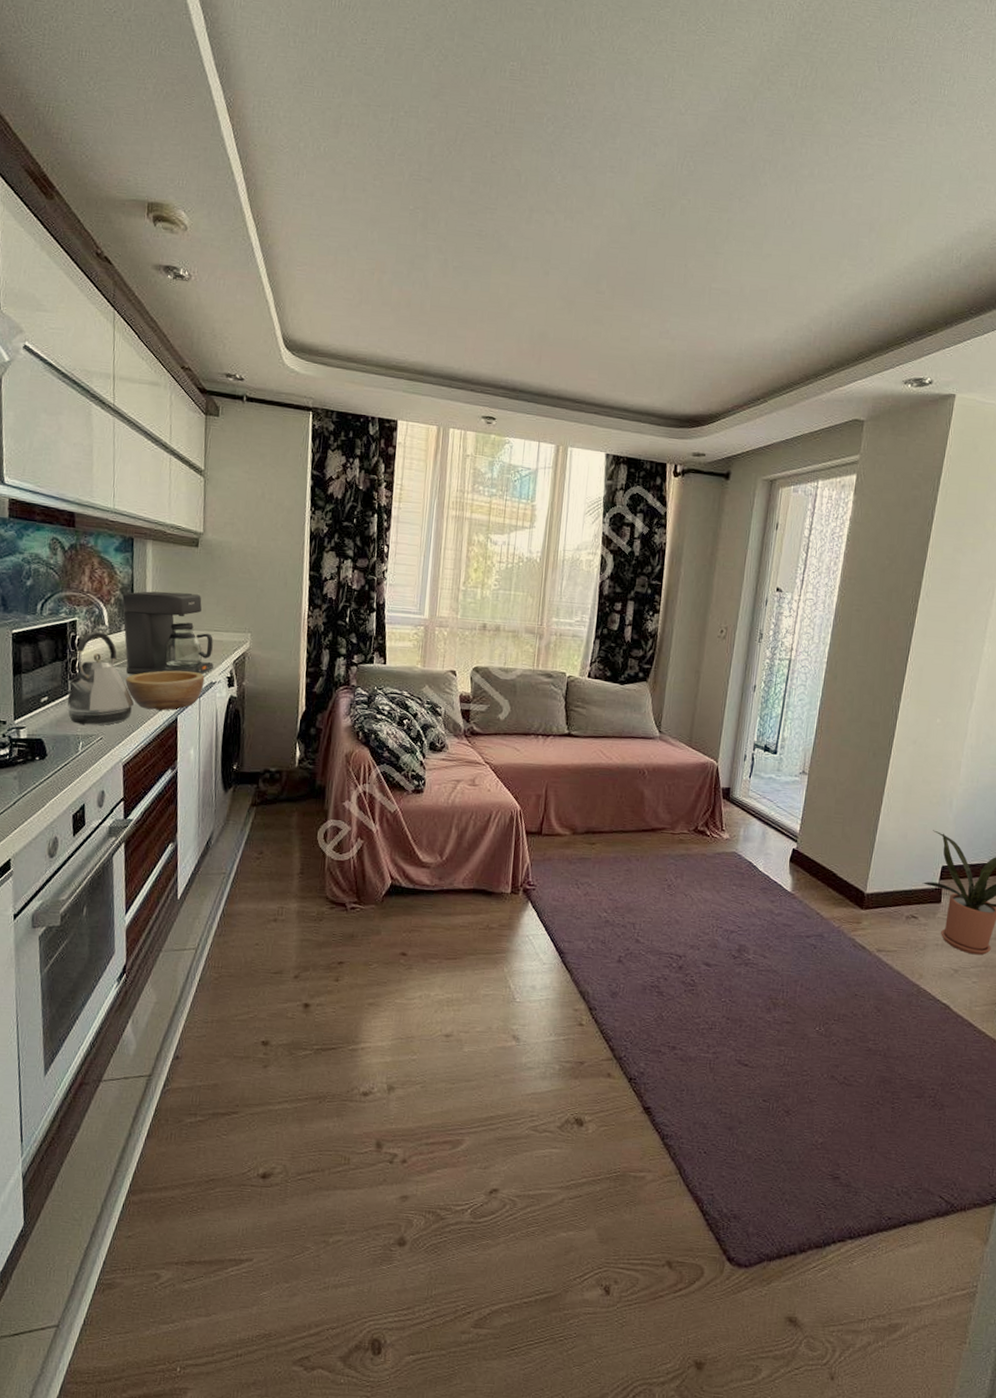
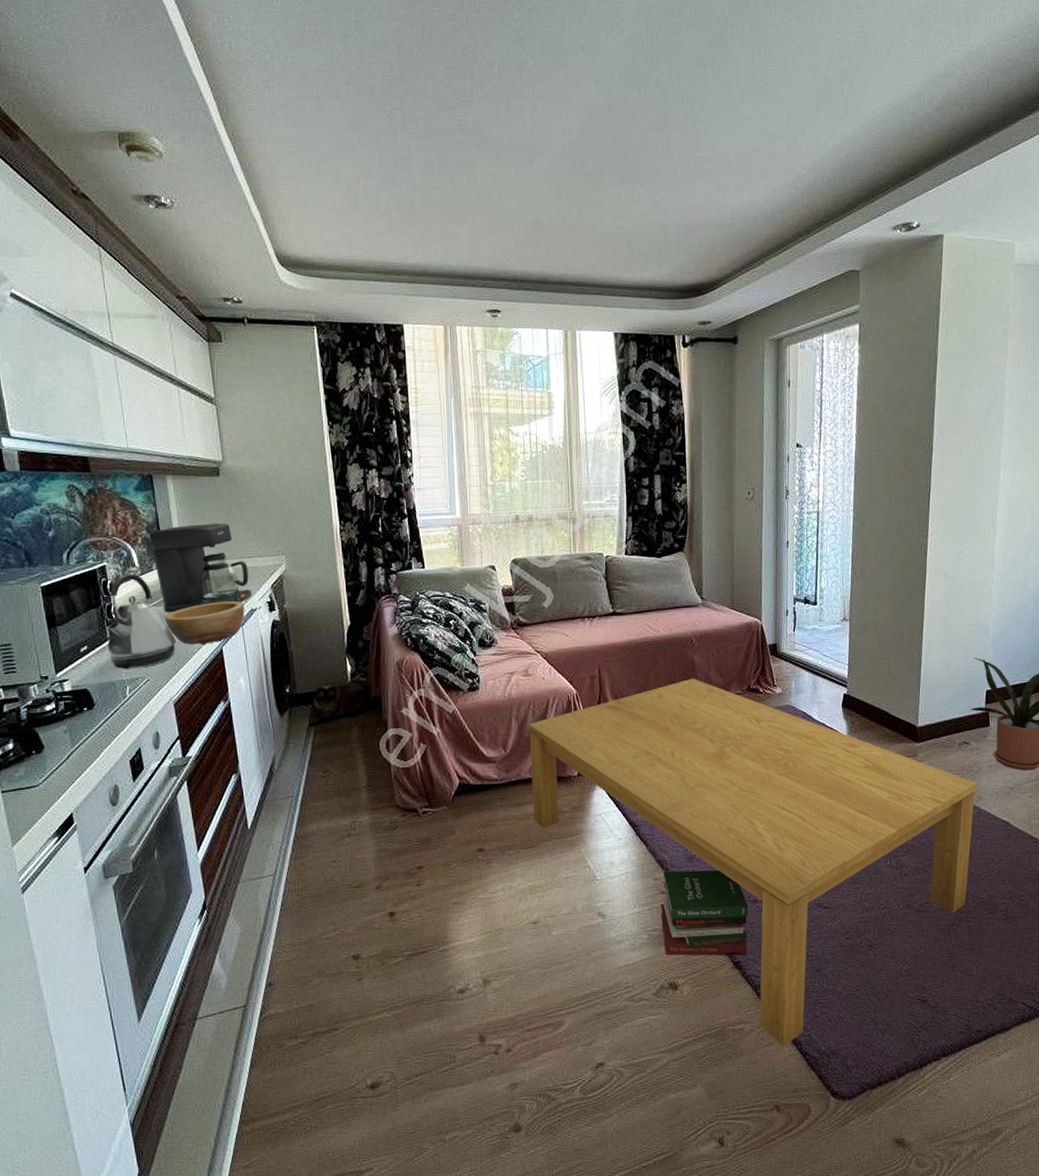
coffee table: none [460,811,921,1202] -> present [529,678,977,1047]
books: none [575,1003,667,1103] -> present [661,870,749,956]

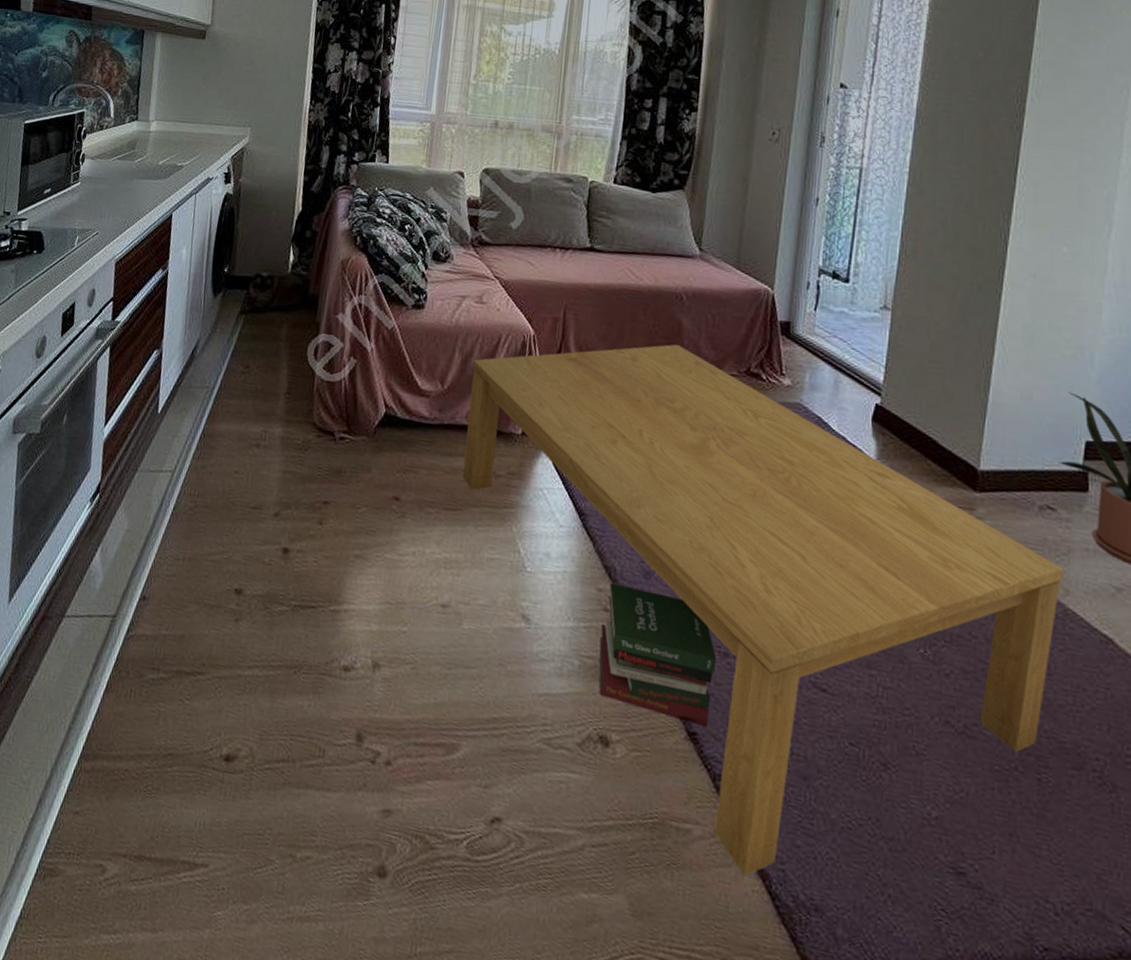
kettle: present [106,573,176,670] -> none [66,123,131,220]
coffee maker: present [149,522,252,613] -> none [126,83,213,169]
bowl: present [164,600,245,645] -> none [125,164,202,207]

